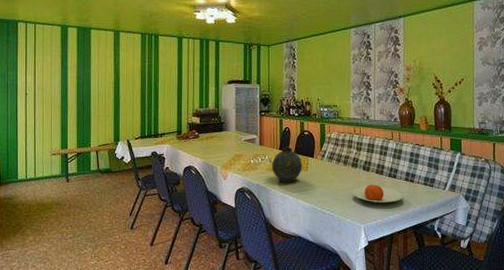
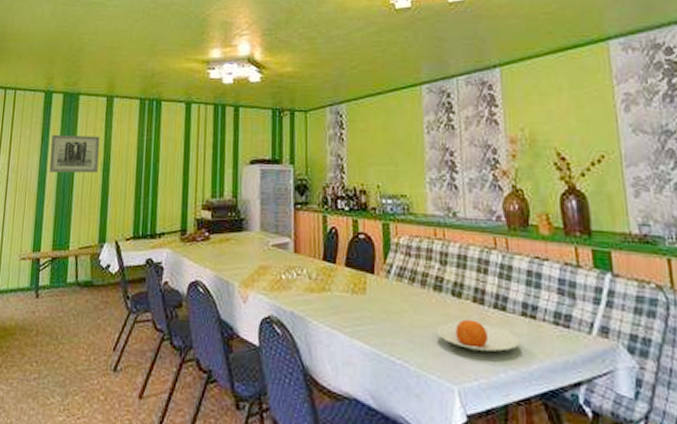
wall art: none [69,61,110,90] -> present [49,135,100,173]
snuff bottle: present [272,145,303,183] -> none [312,254,358,312]

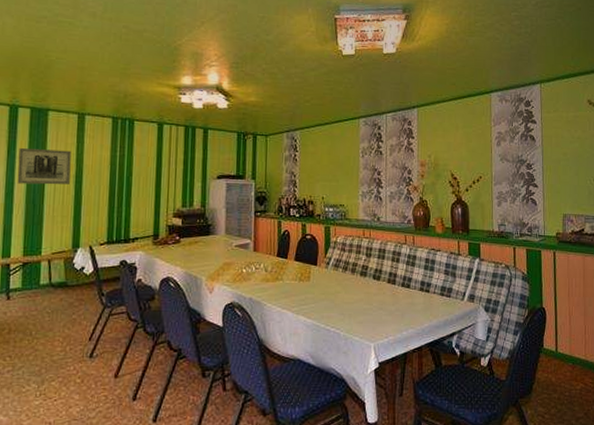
plate: present [437,319,519,353] -> none [361,295,417,318]

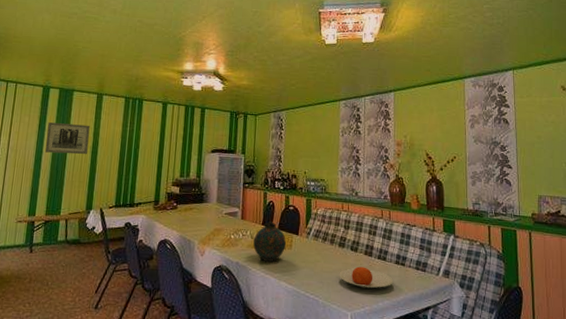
snuff bottle: none [268,251,304,295] -> present [253,220,287,262]
plate: none [361,295,417,318] -> present [339,266,393,289]

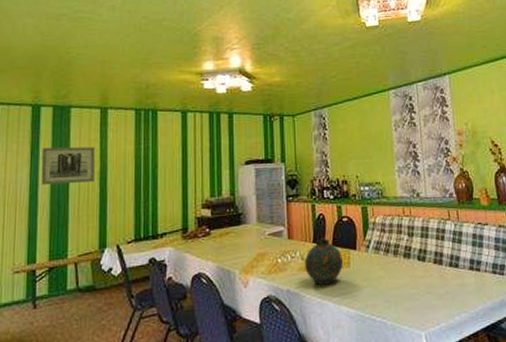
plate: present [339,266,393,289] -> none [407,277,469,302]

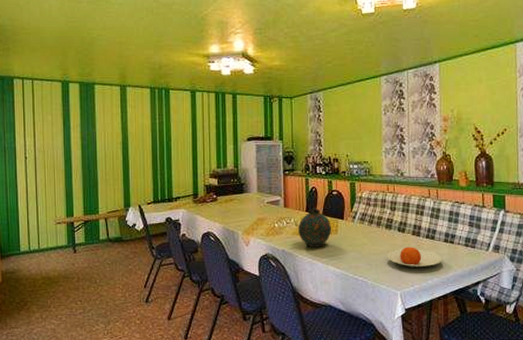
wall art: present [41,147,95,185] -> none [73,120,118,152]
plate: none [407,277,469,302] -> present [387,247,442,268]

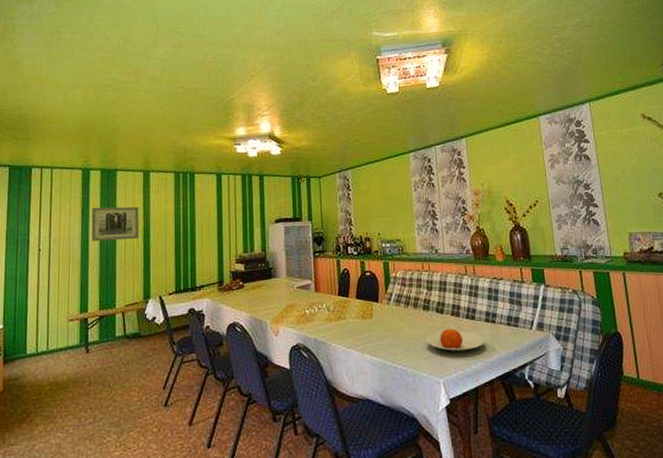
wall art: none [73,120,118,152] -> present [91,206,139,241]
snuff bottle: present [298,207,332,247] -> none [331,290,367,334]

